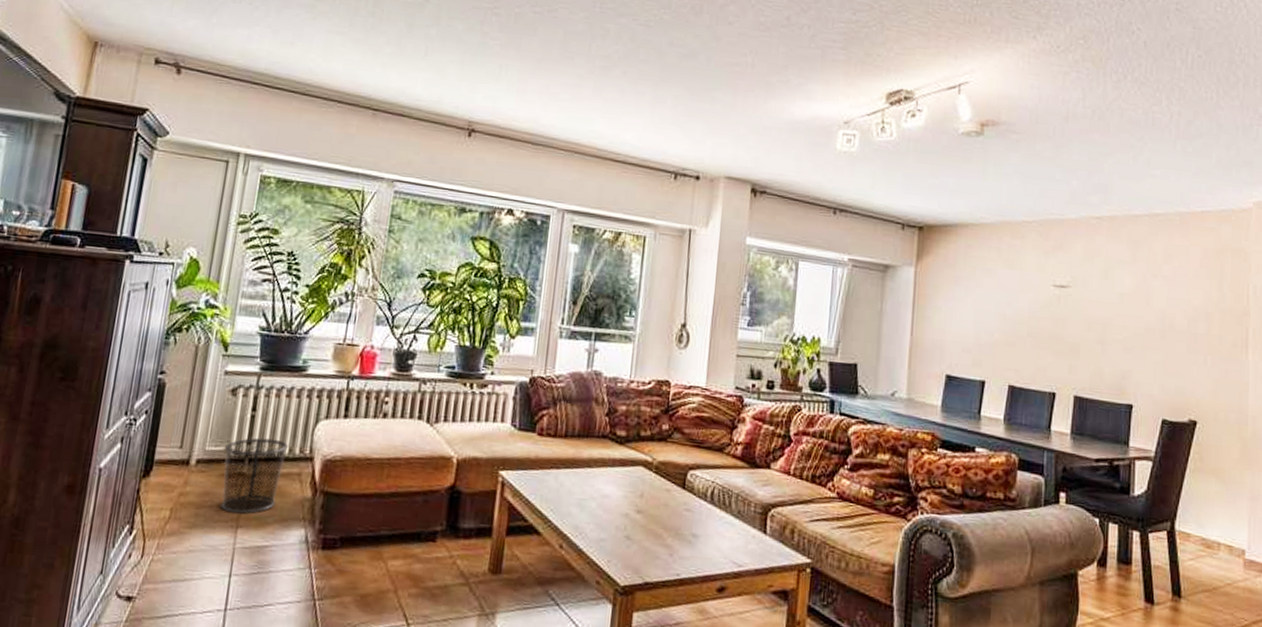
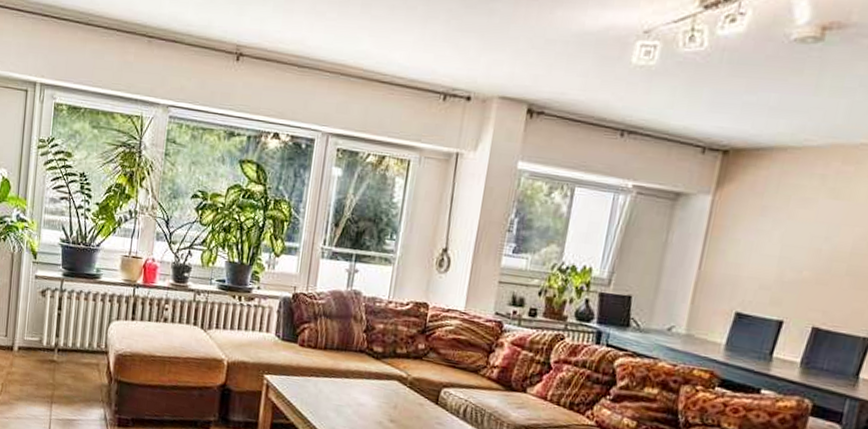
waste bin: present [221,438,289,514] -> none [39,332,88,393]

